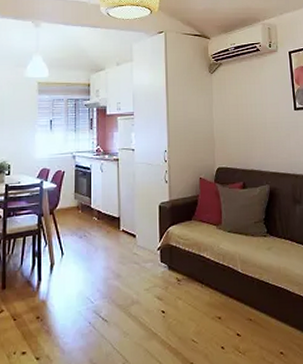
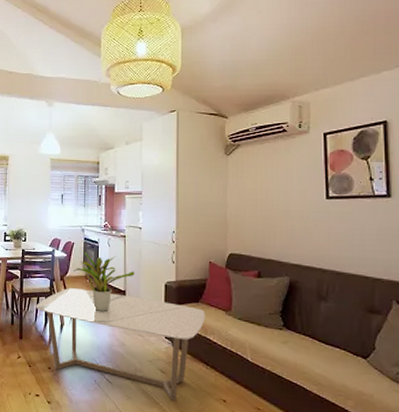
coffee table: none [21,221,198,328] -> present [36,288,205,401]
potted plant: none [64,180,129,244] -> present [73,252,135,312]

